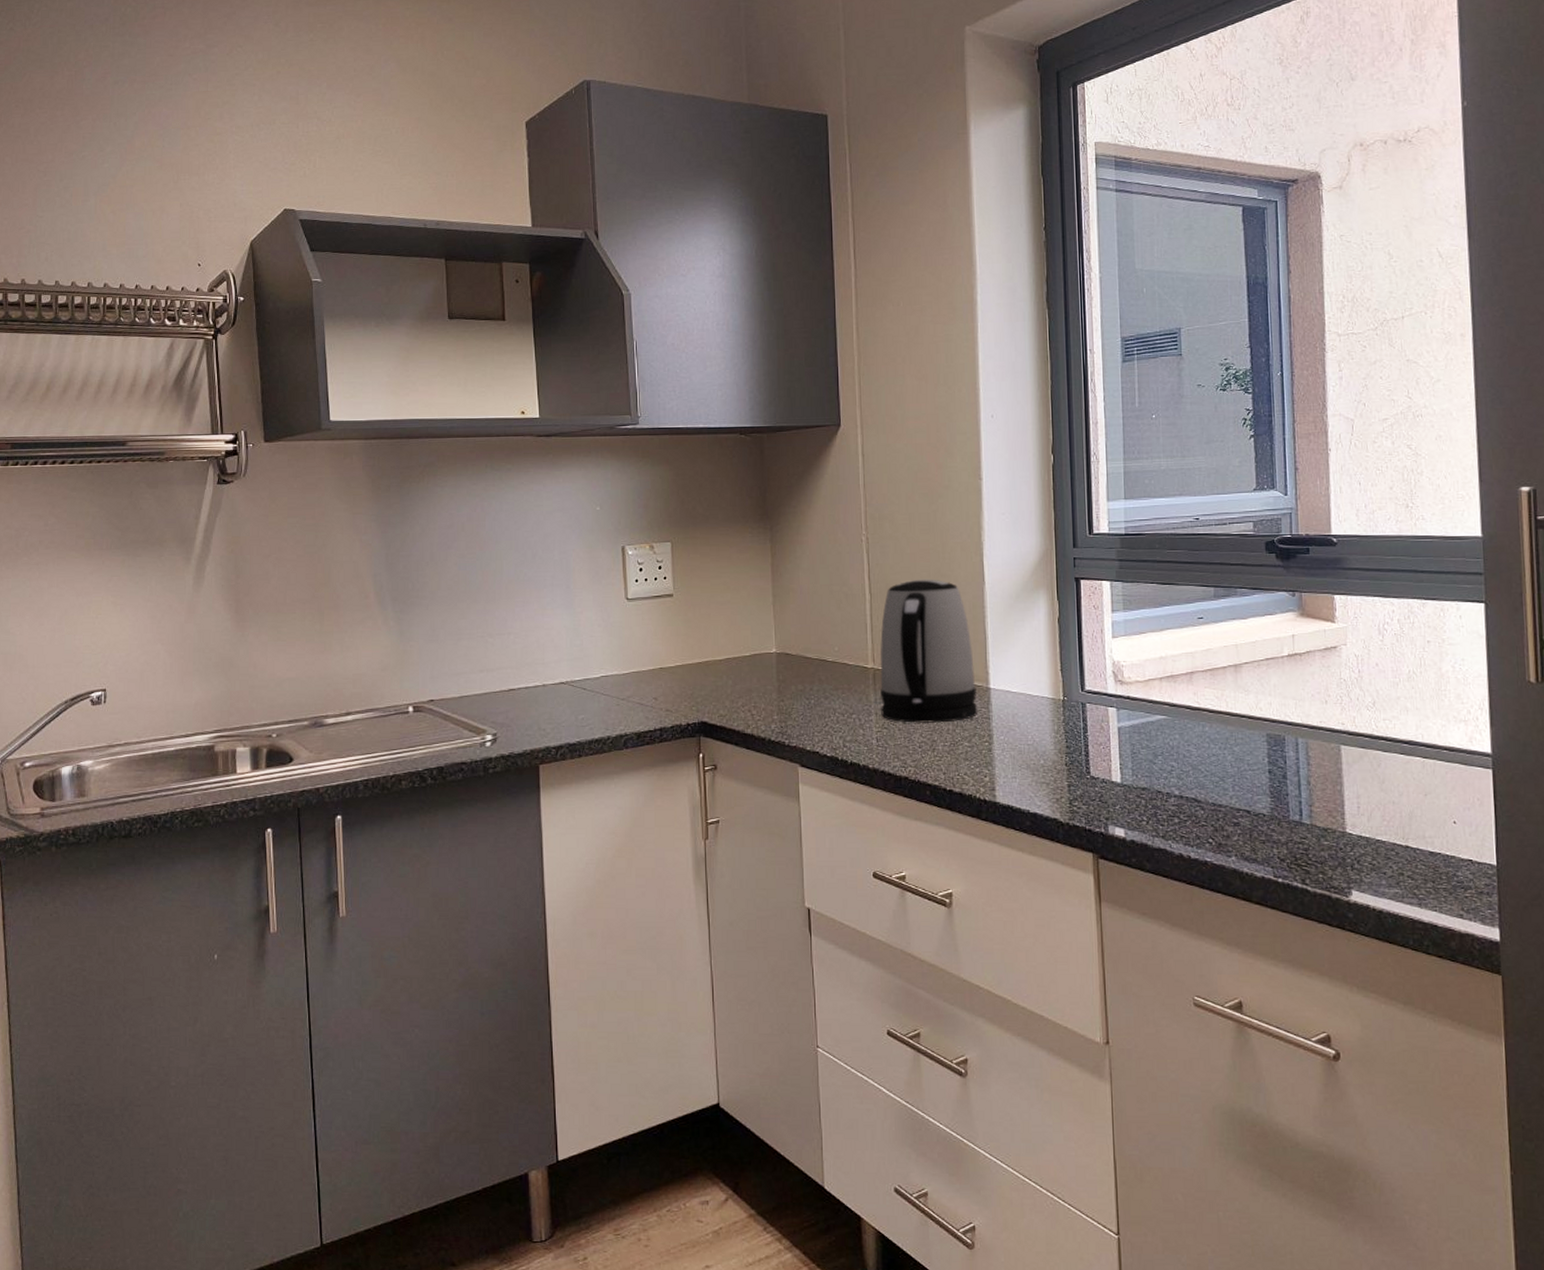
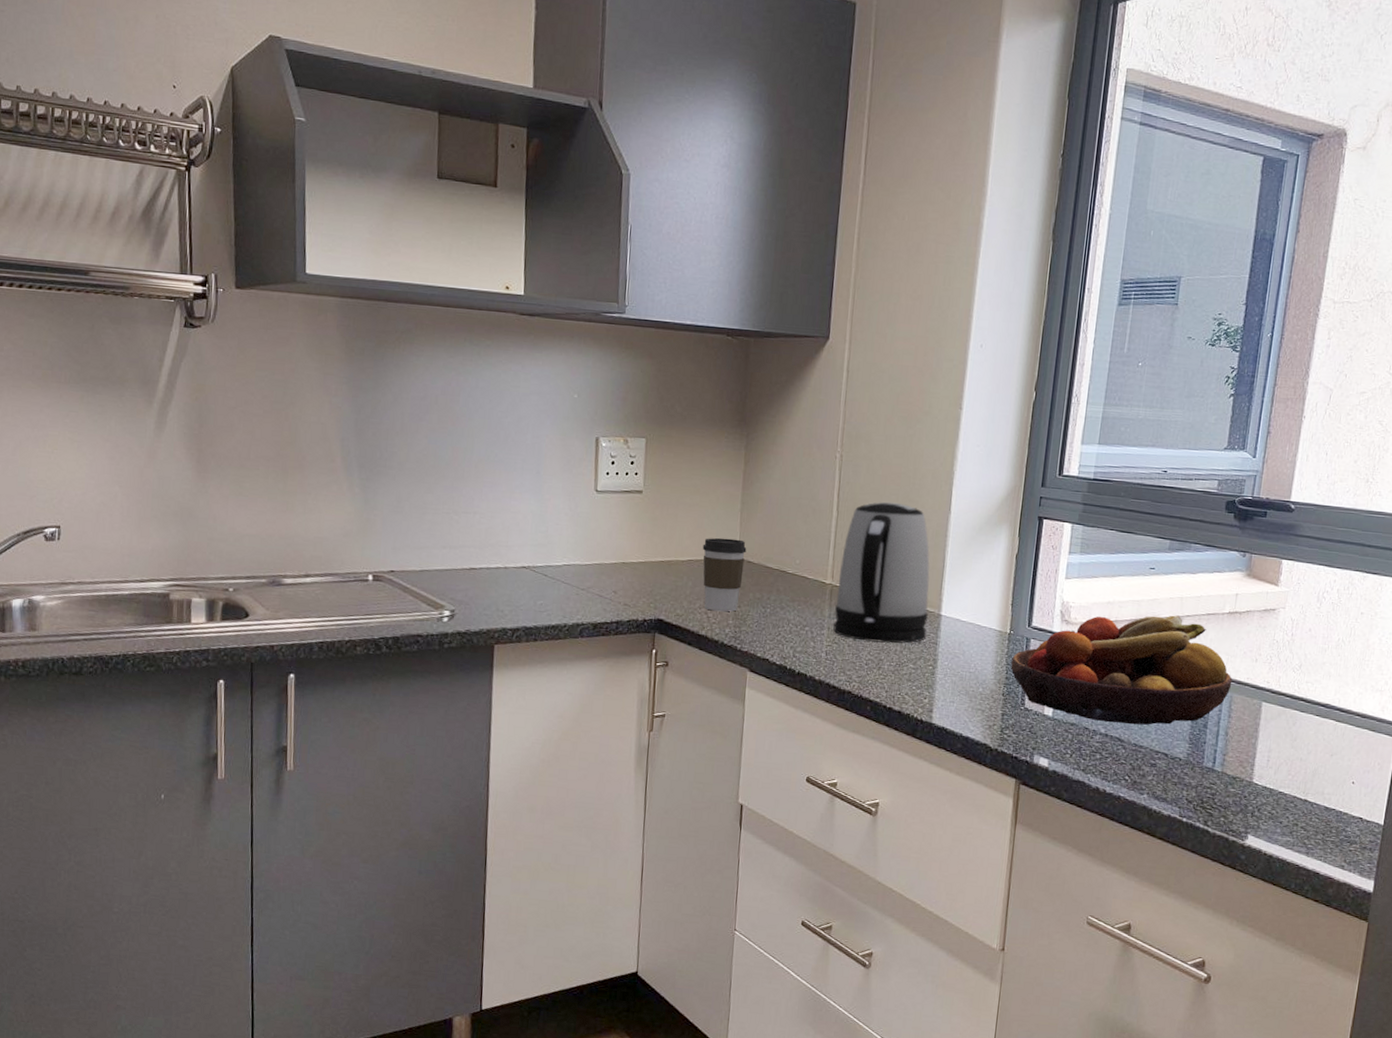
coffee cup: none [738,632,783,708] -> present [702,537,747,612]
fruit bowl: none [1069,664,1305,783] -> present [1011,615,1233,725]

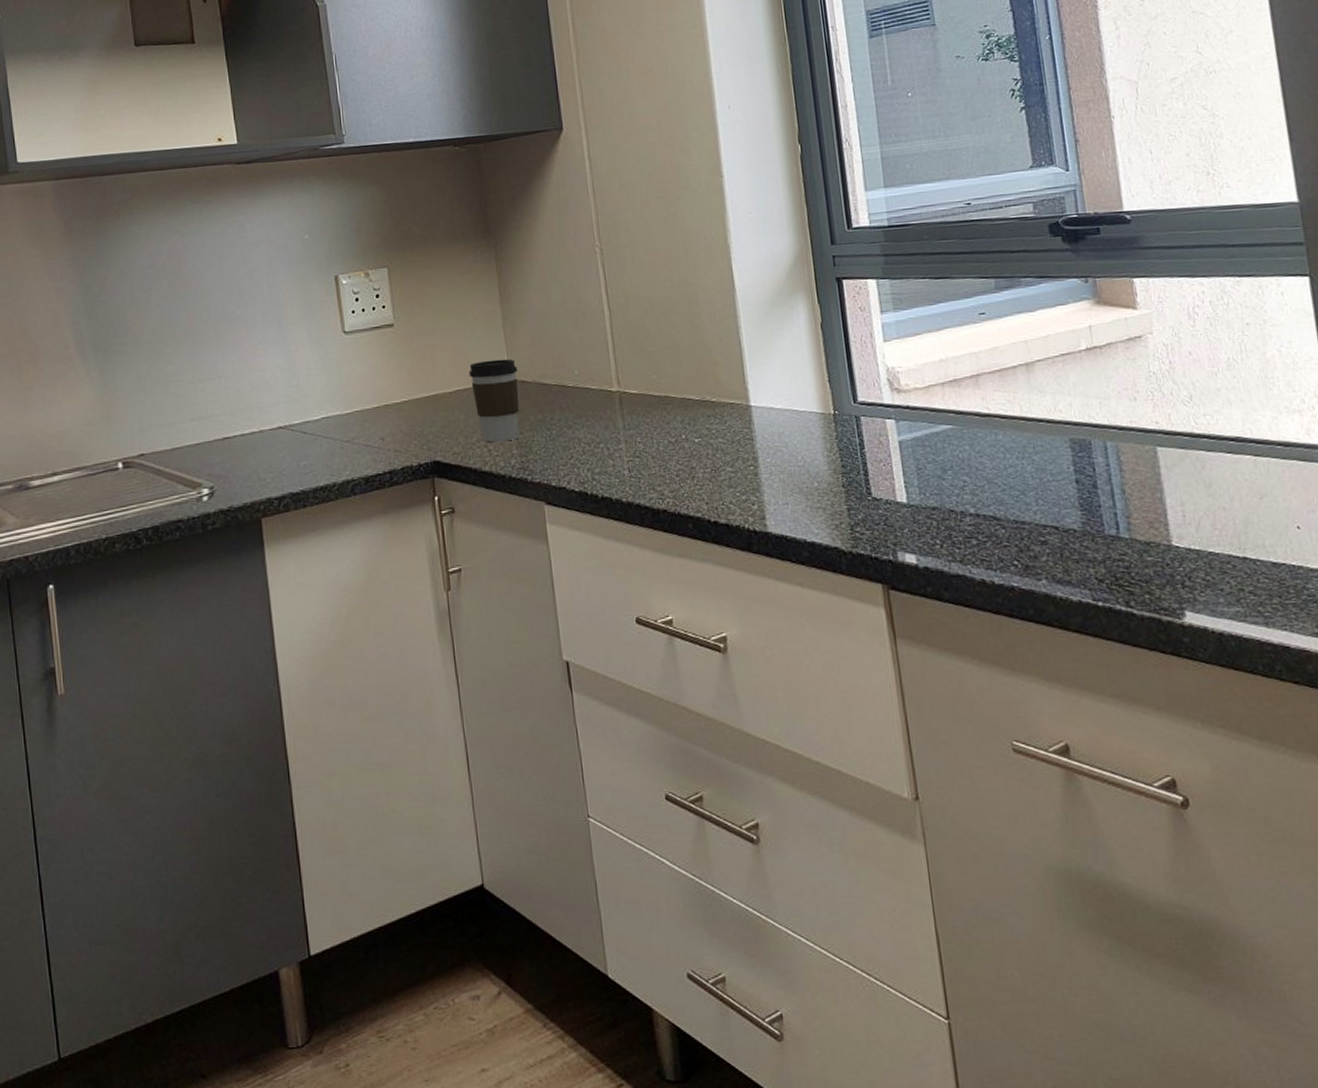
kettle: present [833,501,930,644] -> none [624,289,738,450]
fruit bowl: present [1011,615,1233,725] -> none [843,362,1114,500]

